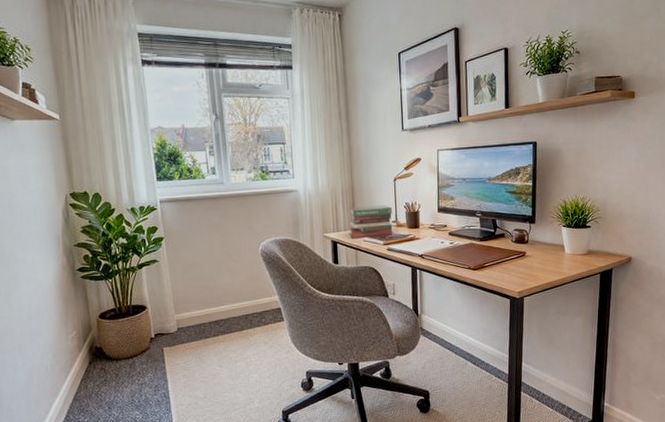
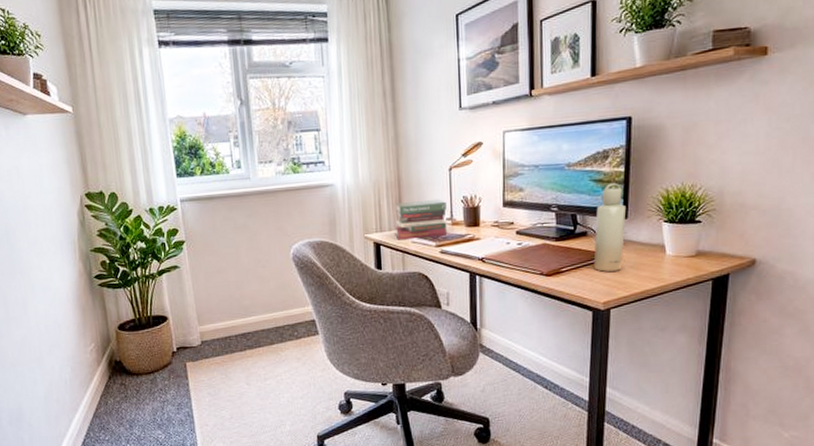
bottle: none [510,194,535,267] -> present [593,182,627,272]

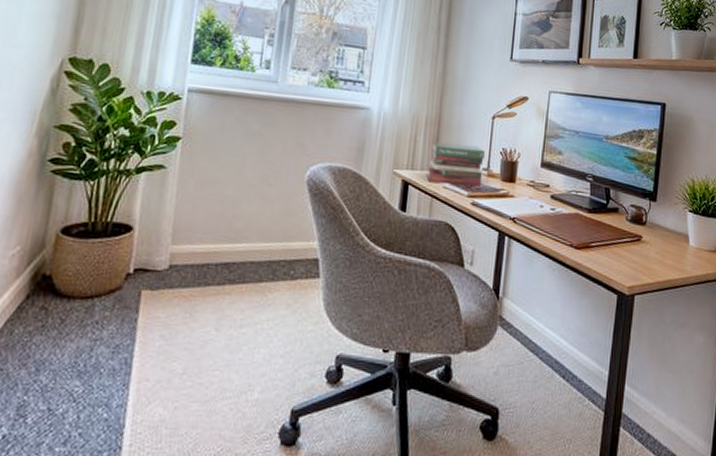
bottle: present [593,182,627,272] -> none [622,163,656,255]

